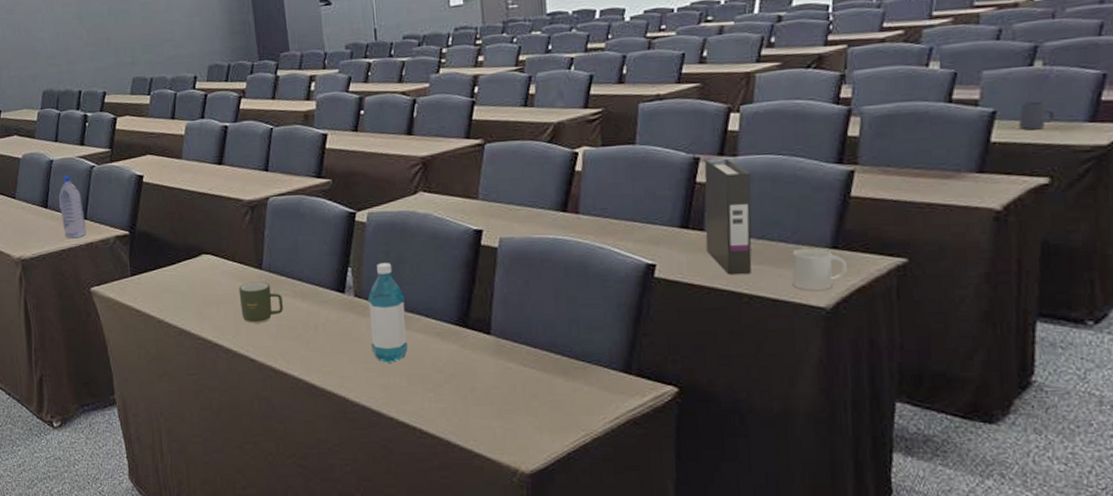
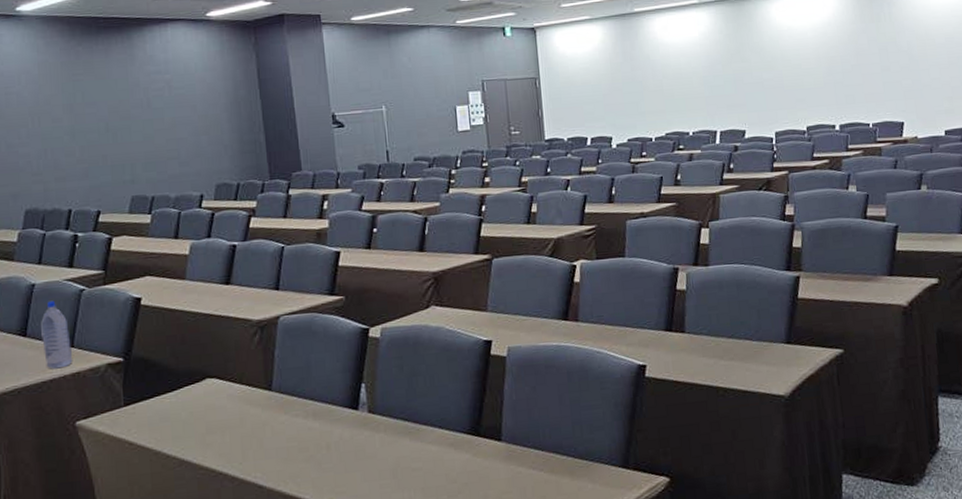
mug: present [238,281,283,324] -> none [246,403,294,448]
water bottle: present [368,263,408,363] -> none [382,377,422,477]
binder: present [704,158,752,274] -> none [682,267,725,371]
mug: present [792,247,848,292] -> none [756,343,800,382]
mug: present [1019,101,1055,130] -> none [914,217,939,241]

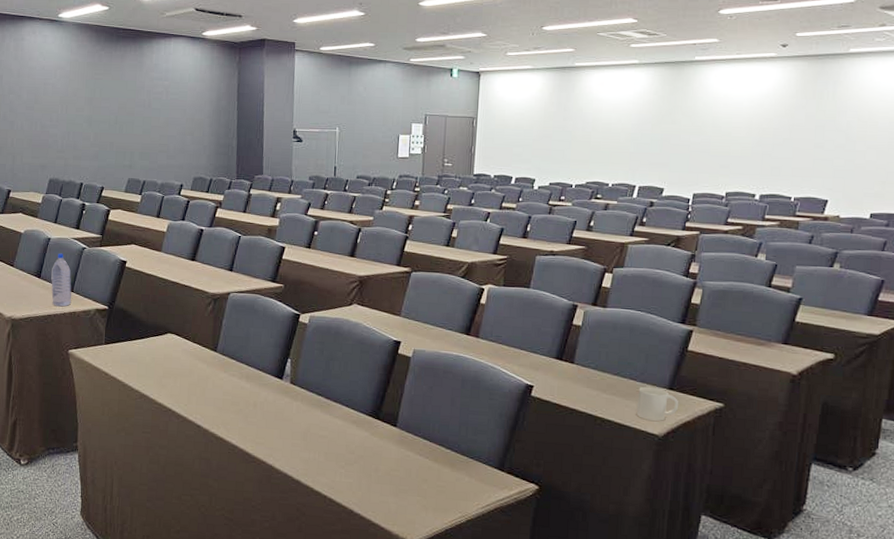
mug: none [756,343,800,382] -> present [636,386,679,422]

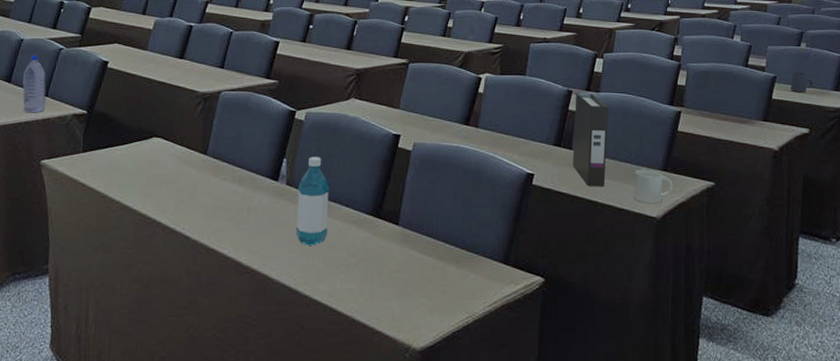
water bottle: none [299,358,331,441] -> present [296,157,329,245]
binder: none [574,307,615,401] -> present [573,92,609,186]
mug: none [817,294,844,317] -> present [790,72,813,93]

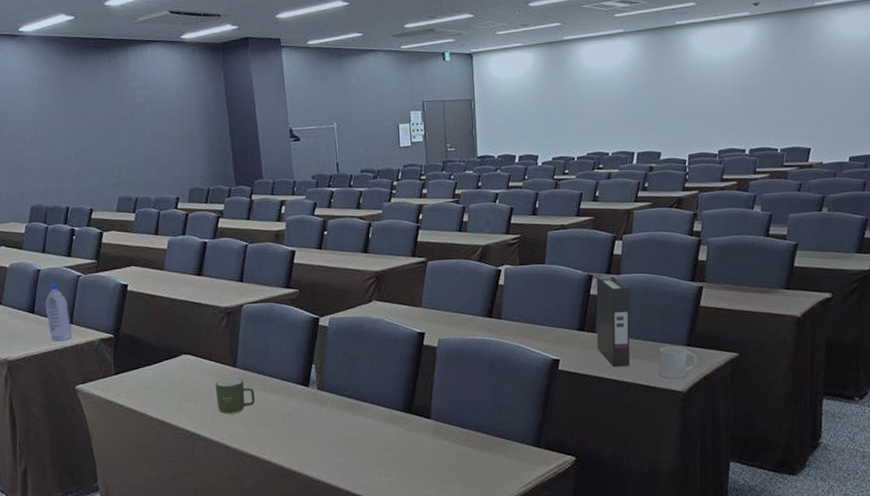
mug: none [182,165,222,203] -> present [215,378,255,415]
water bottle: present [296,157,329,245] -> none [329,360,362,445]
mug: present [790,72,813,93] -> none [812,237,836,258]

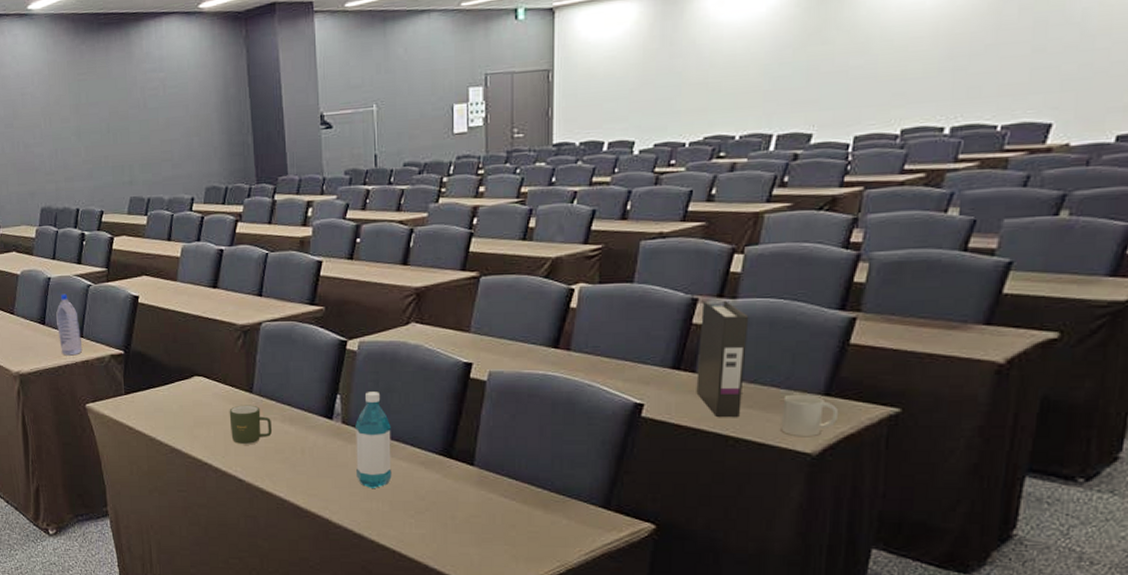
water bottle: none [329,360,362,445] -> present [355,392,392,488]

